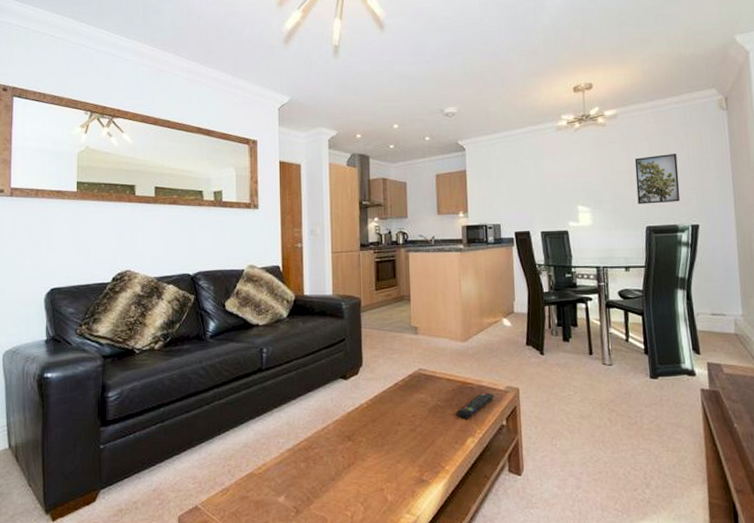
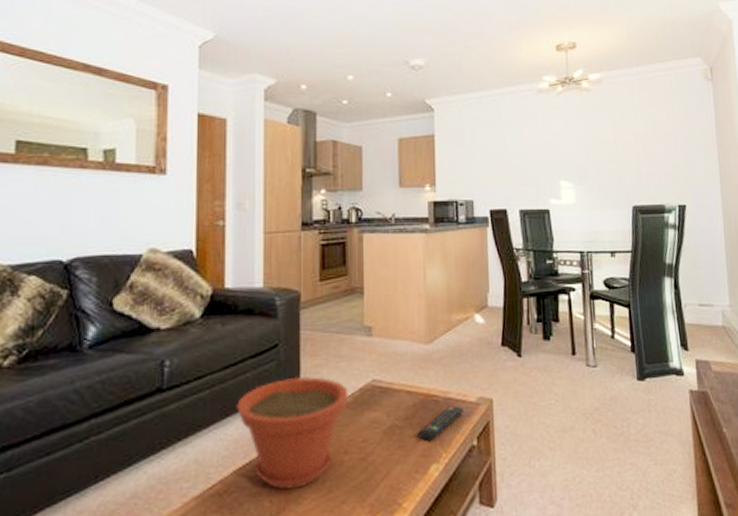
plant pot: none [316,364,400,449] -> present [236,376,349,490]
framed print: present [634,154,680,204] -> none [620,126,667,181]

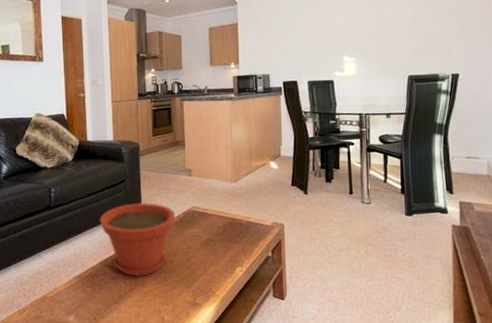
remote control: present [416,406,464,441] -> none [226,227,262,251]

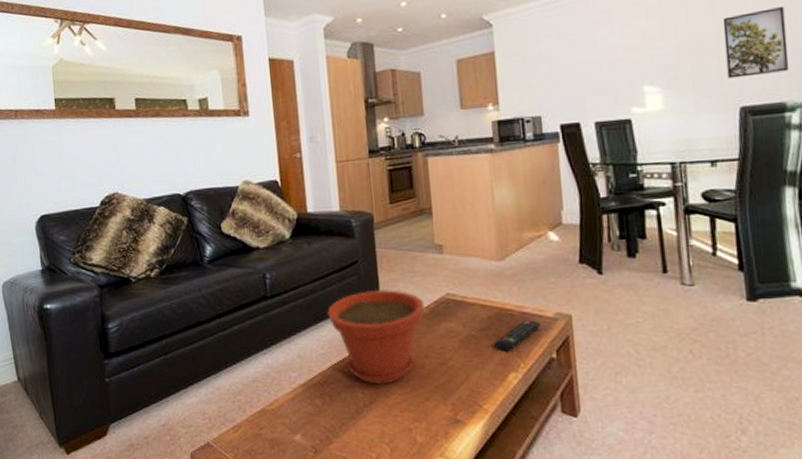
remote control: none [226,227,262,251] -> present [493,320,541,352]
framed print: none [400,5,442,55] -> present [722,7,789,79]

